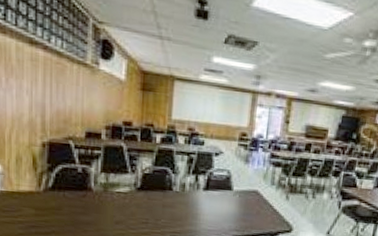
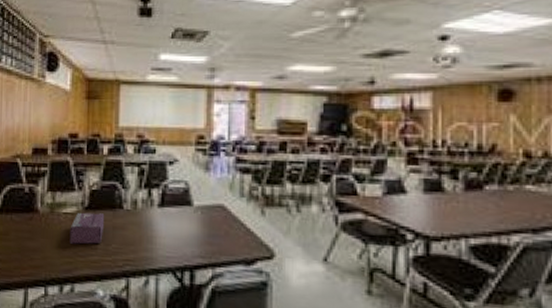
tissue box: none [122,192,156,219] -> present [69,212,105,244]

